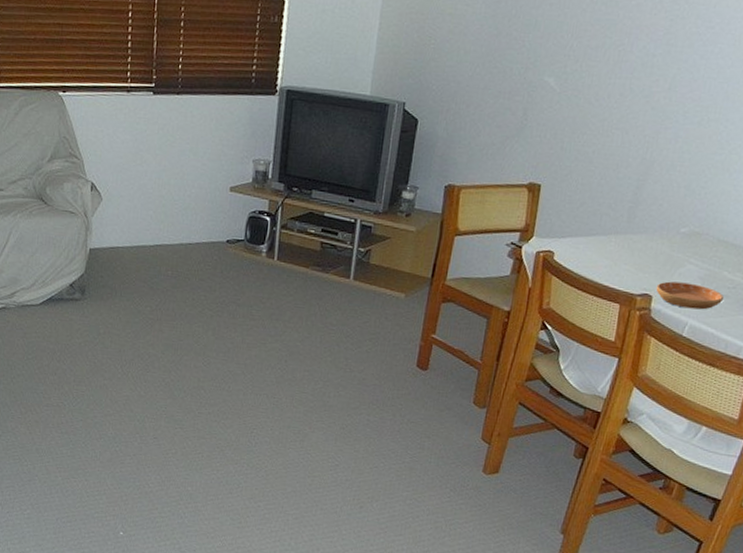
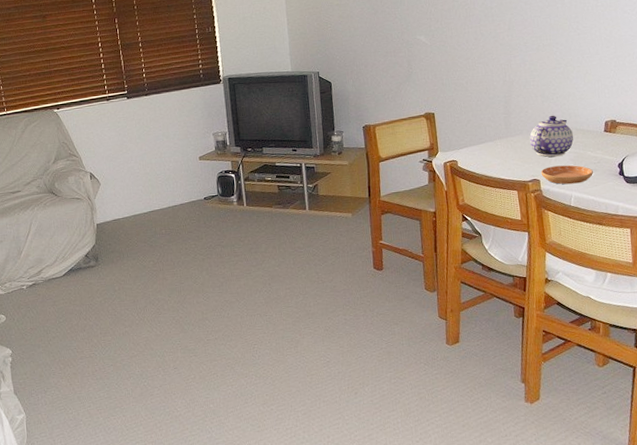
teapot: none [653,215,713,271] -> present [530,115,574,157]

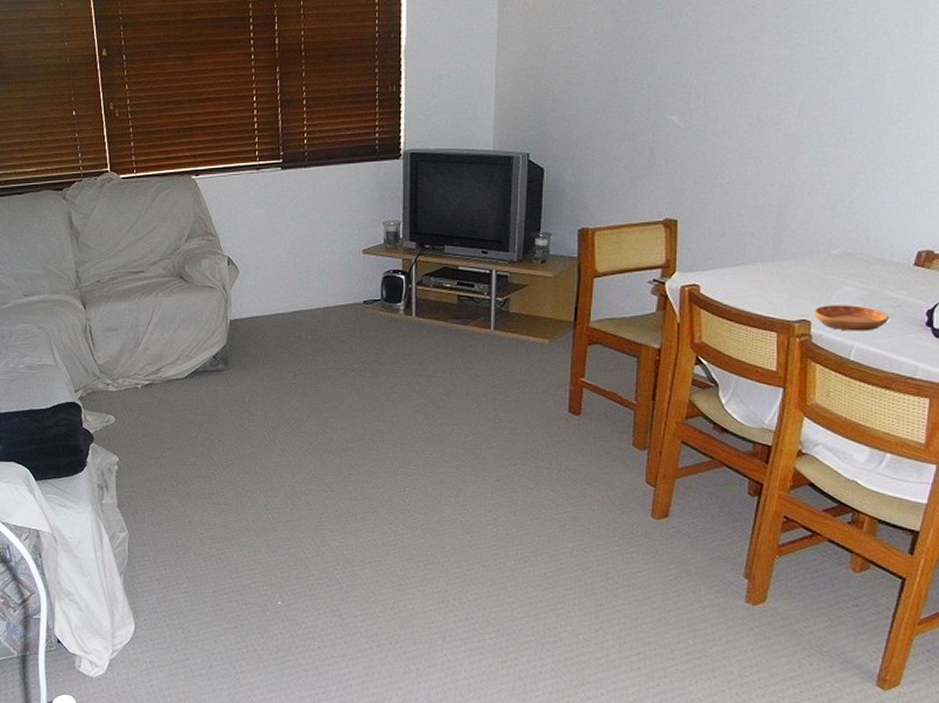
teapot: present [530,115,574,157] -> none [805,236,869,293]

